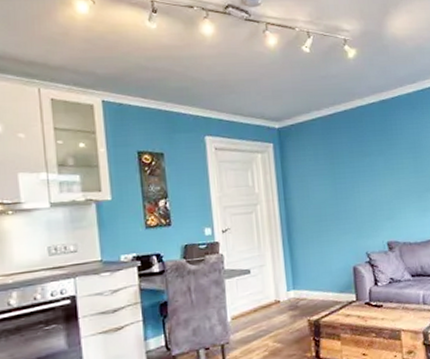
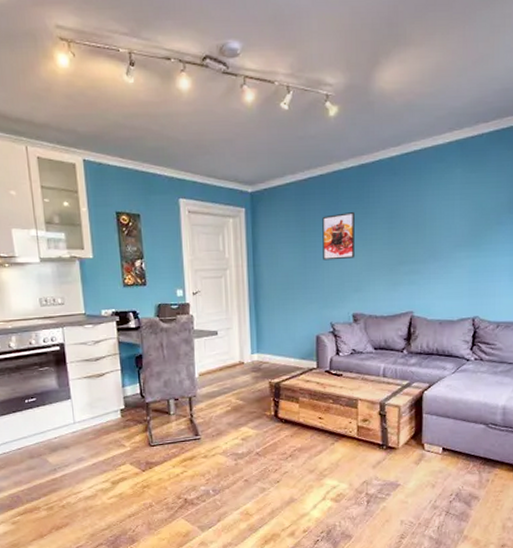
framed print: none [349,144,384,191] -> present [322,212,355,261]

